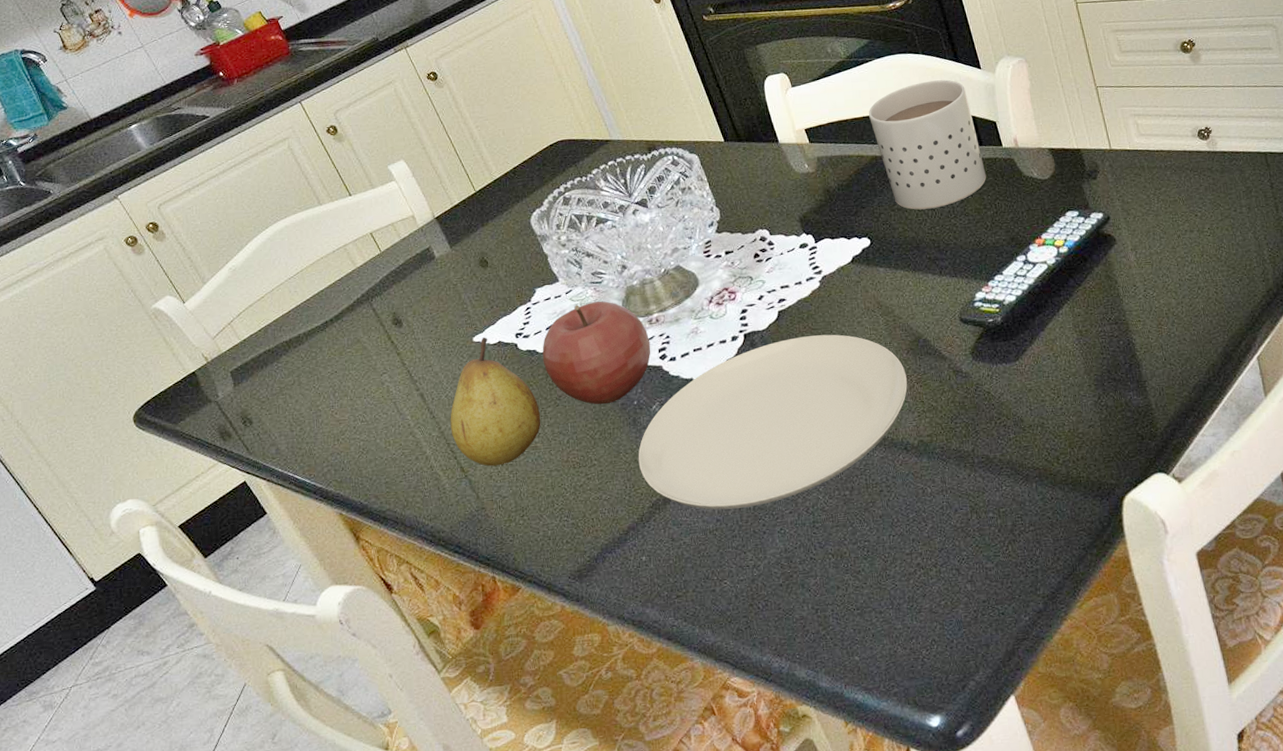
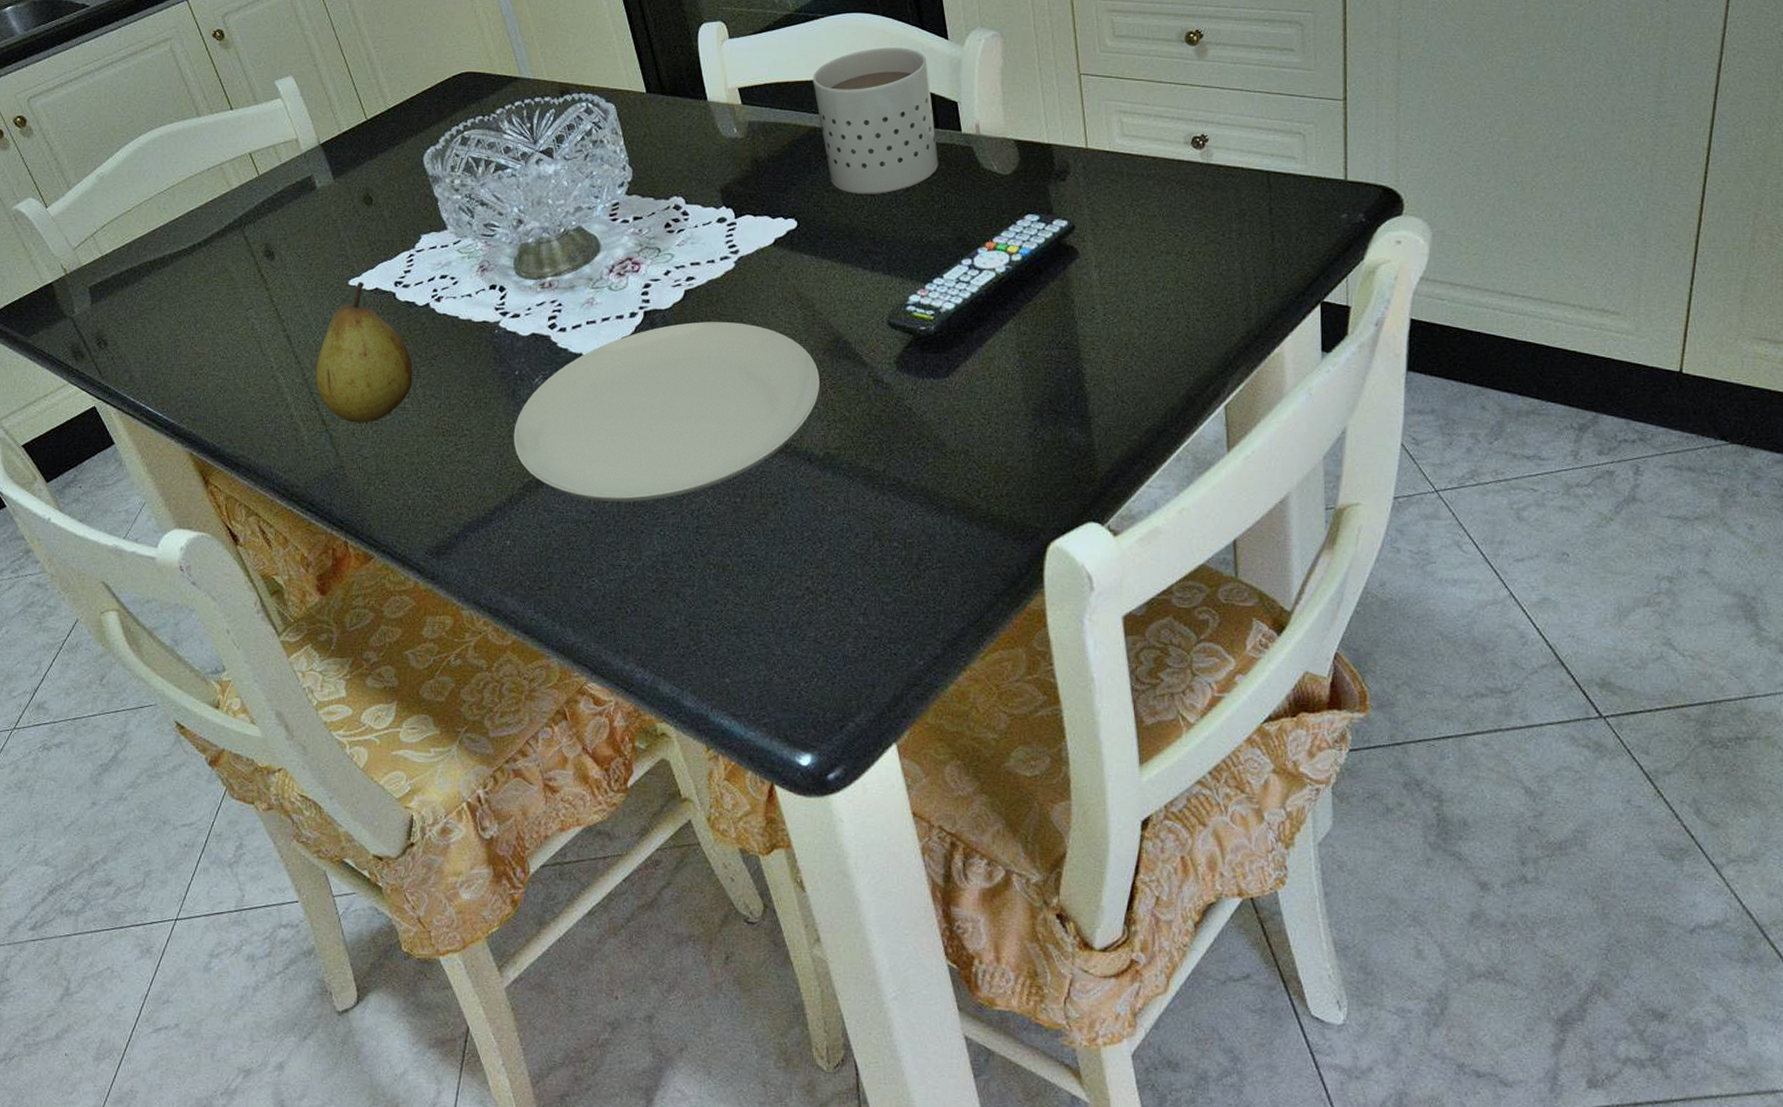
fruit: present [542,301,651,405] -> none [421,256,540,371]

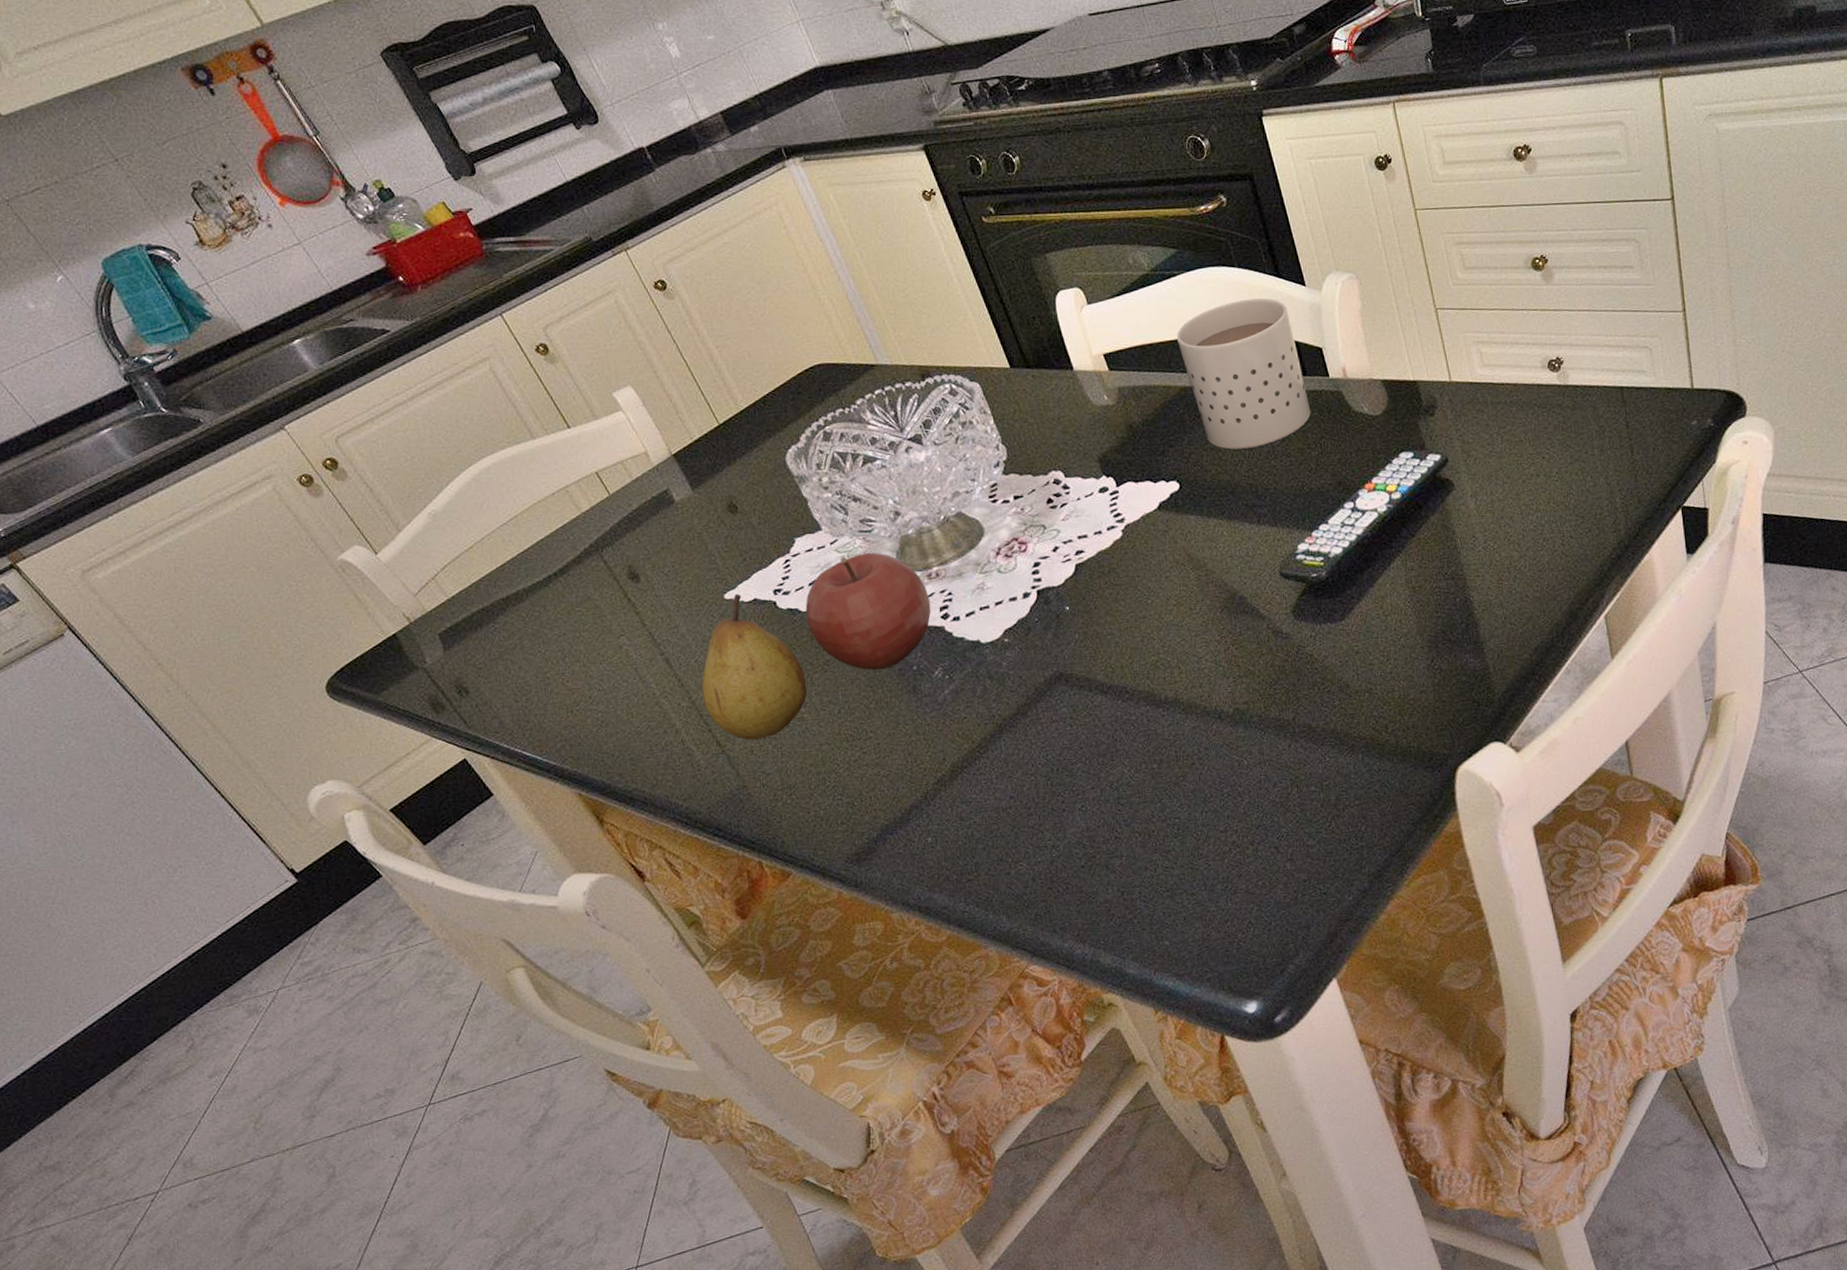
fruit: none [421,256,540,371] -> present [805,552,931,670]
plate: present [513,321,820,502] -> none [919,590,1222,786]

